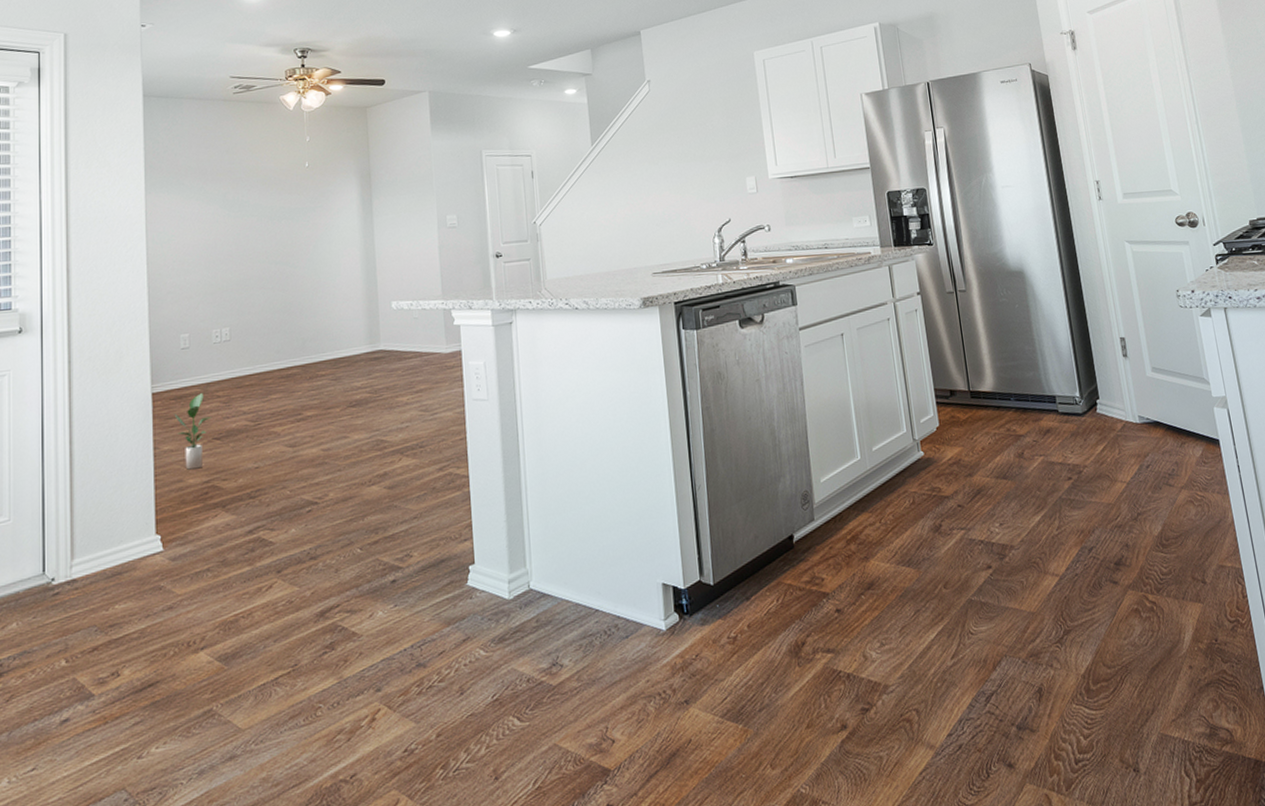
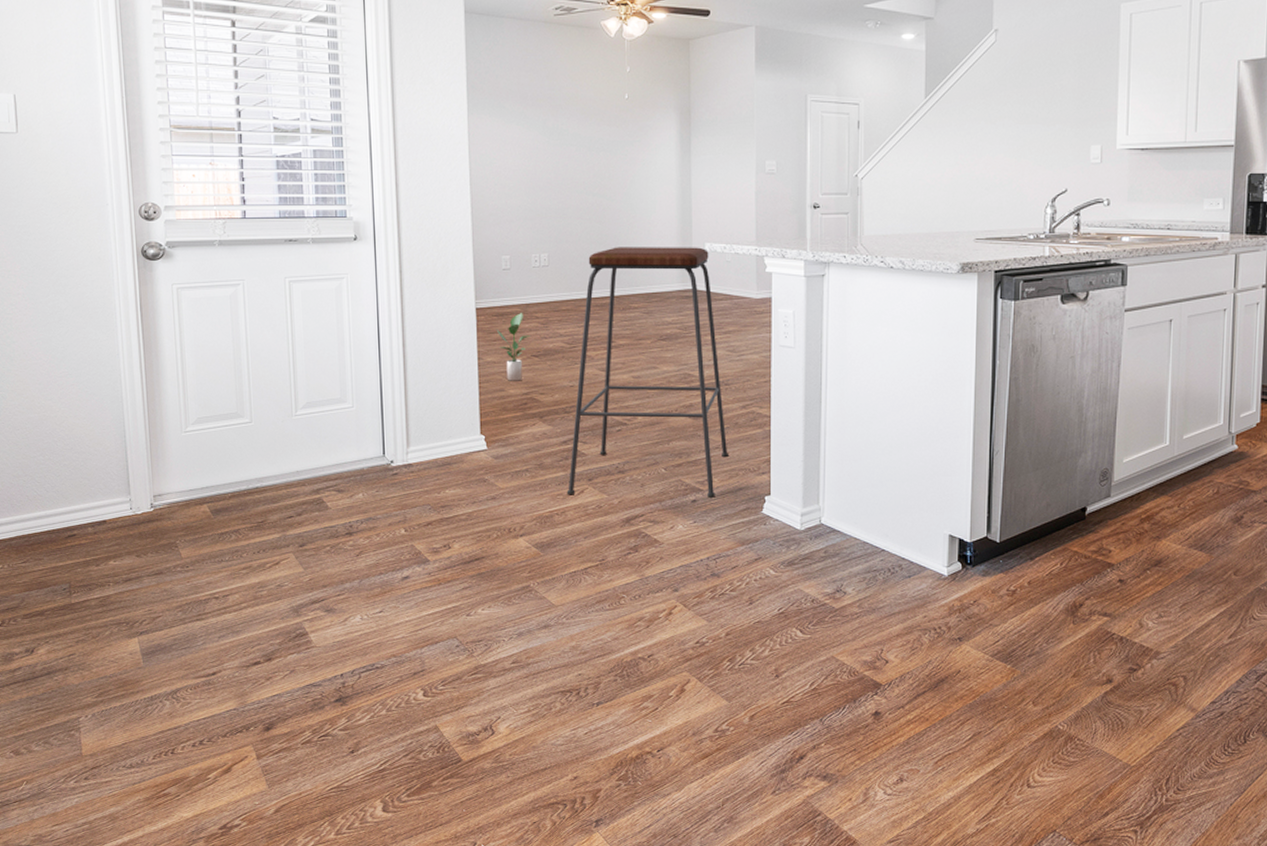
bar stool: none [253,306,427,593] -> present [566,247,728,498]

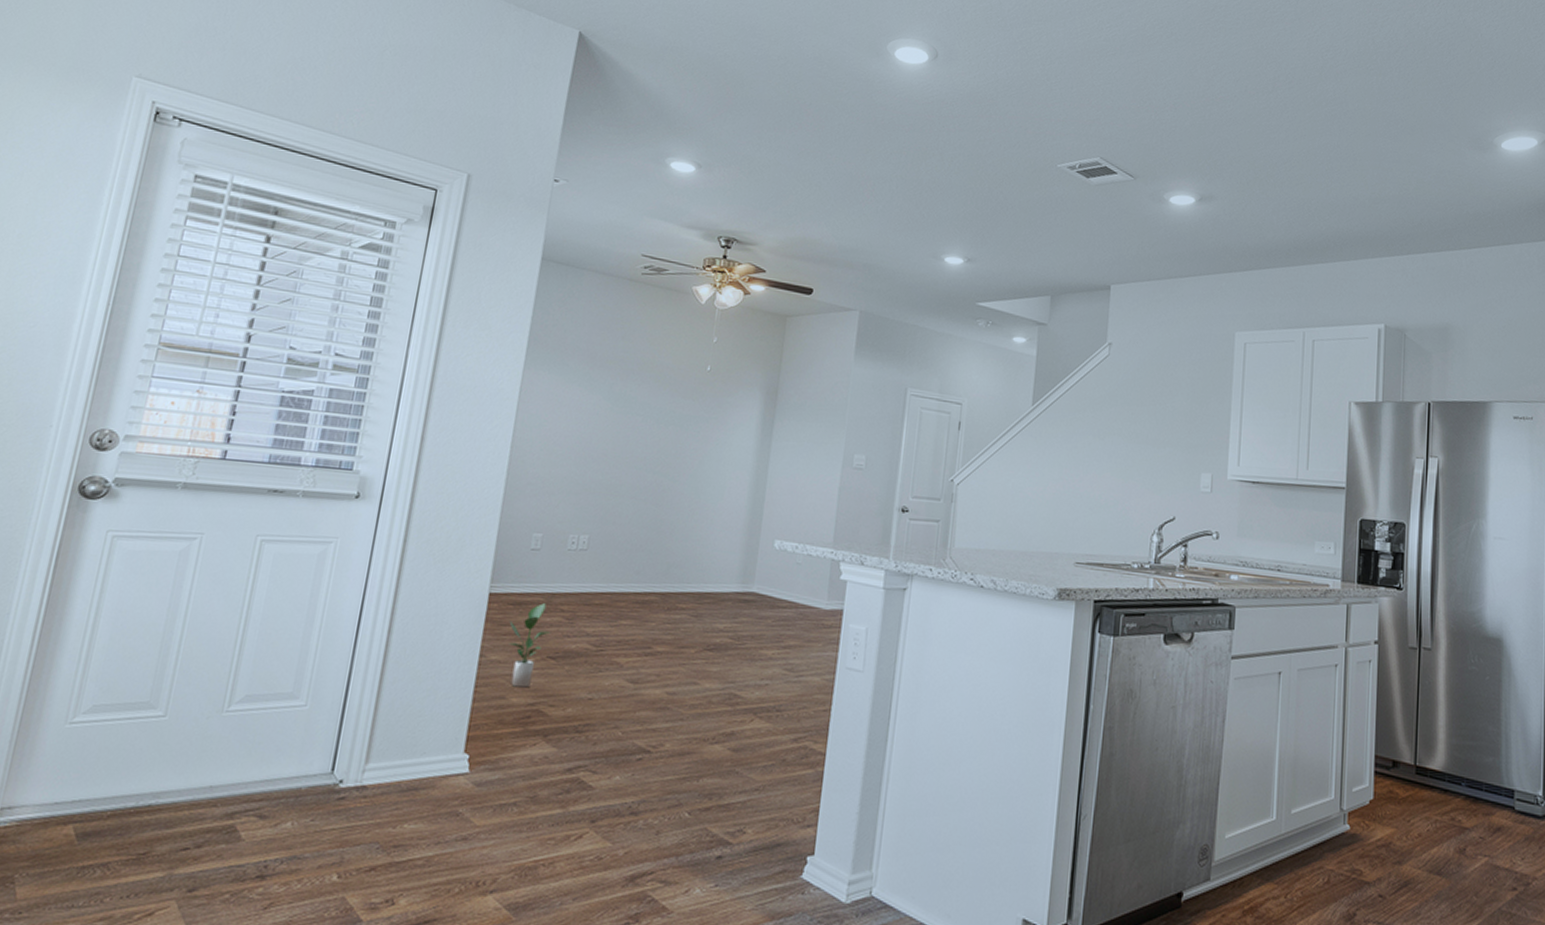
bar stool: present [566,247,728,498] -> none [560,535,778,854]

